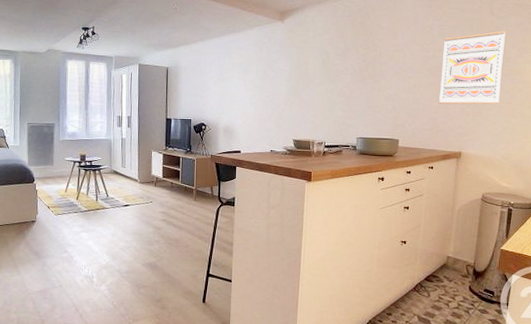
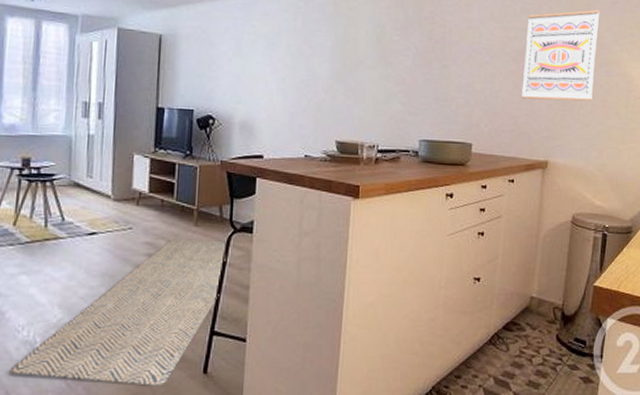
rug: none [79,209,217,309] -> present [11,238,227,386]

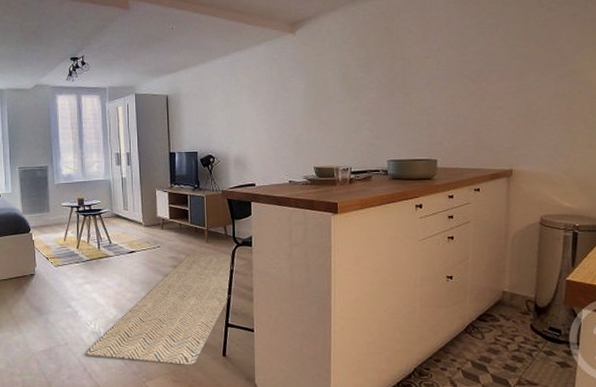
wall art: present [521,10,600,102] -> none [481,24,559,115]

